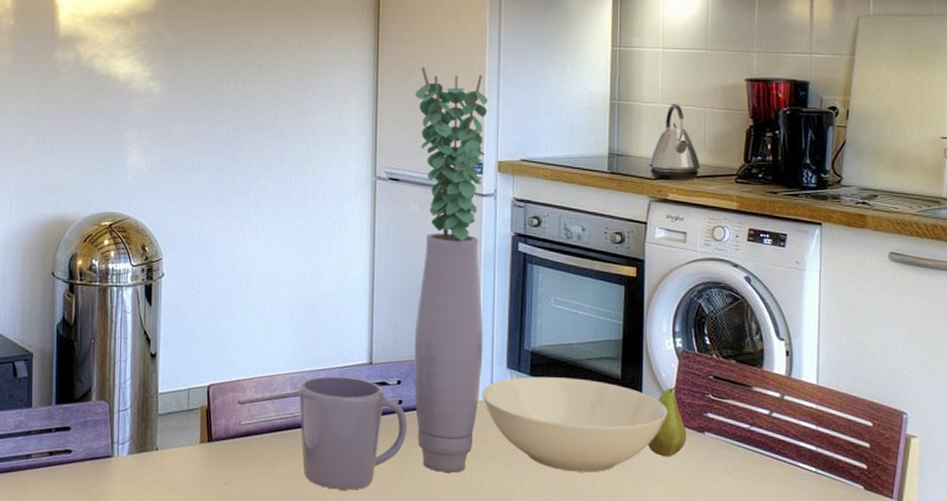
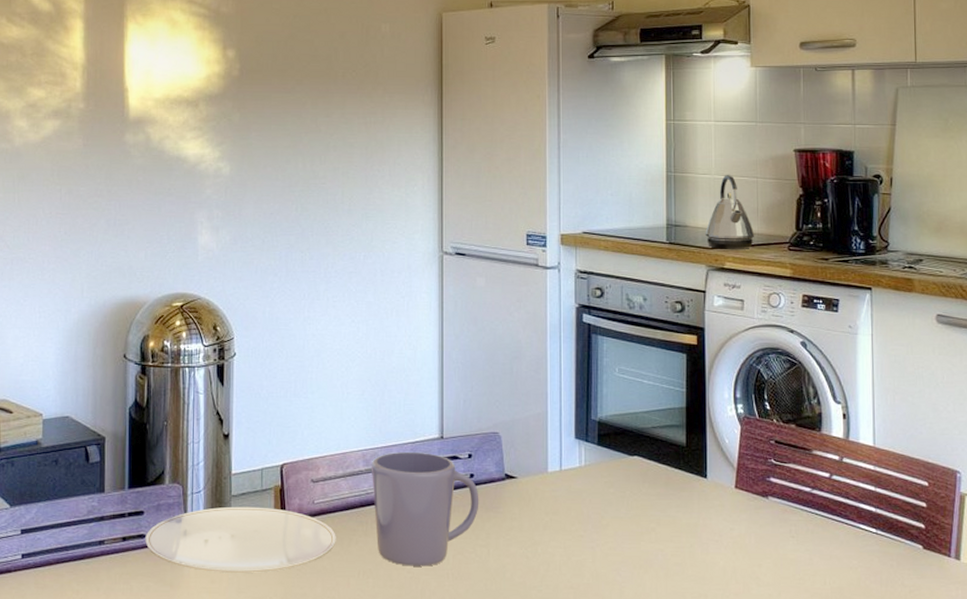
plate: none [72,425,262,491] -> present [145,506,336,574]
vase: present [413,67,488,473] -> none [478,144,551,545]
bowl: present [482,376,668,473] -> none [551,446,733,541]
fruit: present [648,382,687,457] -> none [715,448,752,523]

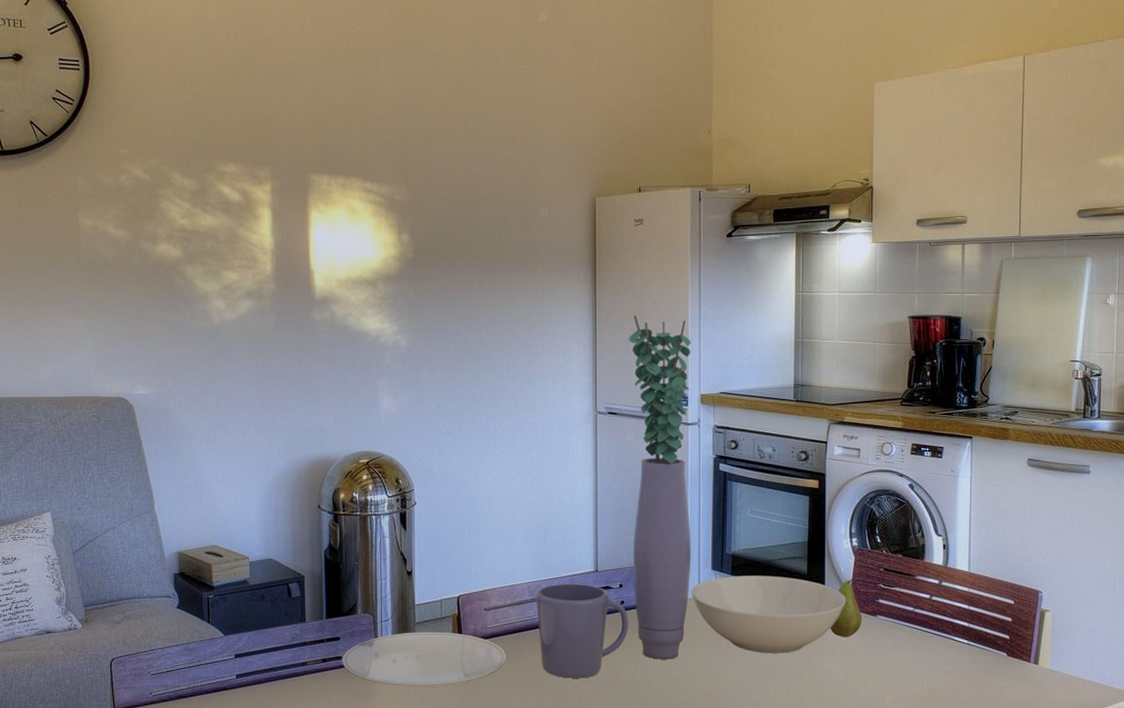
vase: none [478,144,551,545] -> present [628,315,691,659]
bowl: none [551,446,733,541] -> present [691,575,847,654]
kettle: present [705,174,755,250] -> none [828,339,872,406]
fruit: none [715,448,752,523] -> present [831,575,862,638]

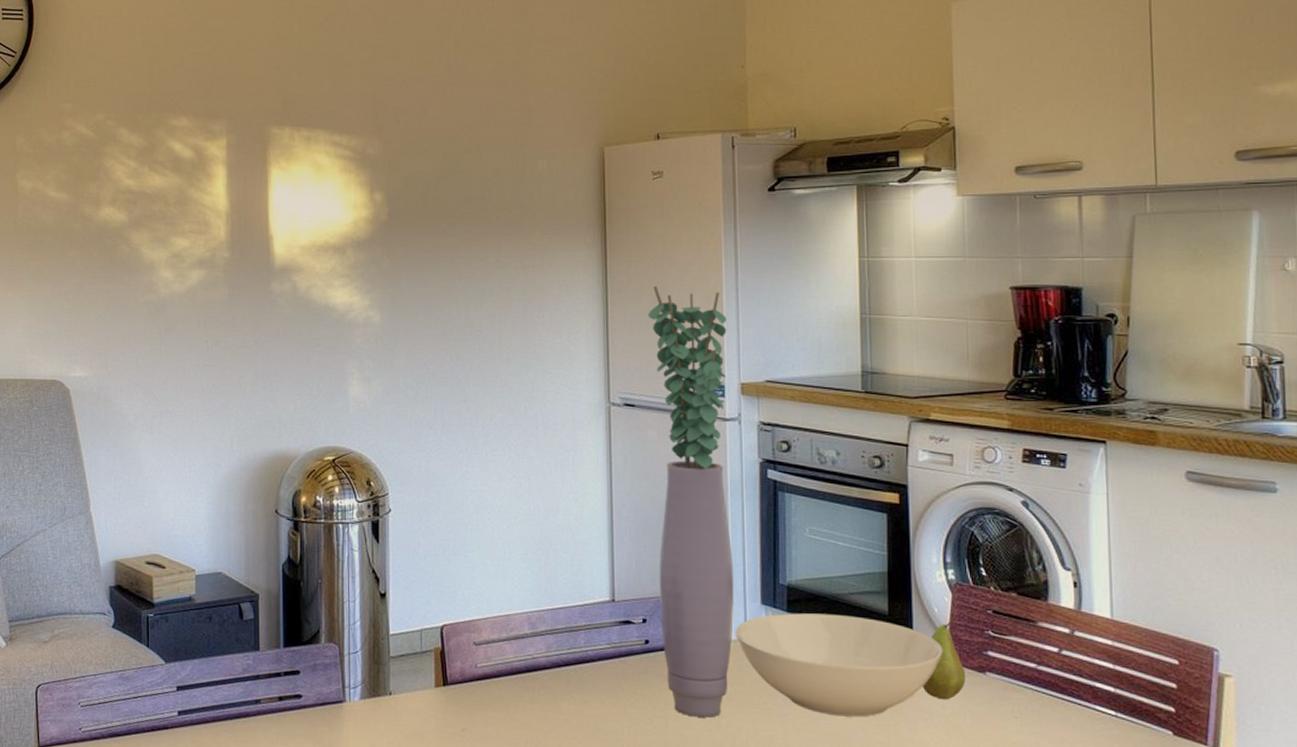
plate: present [342,632,506,687] -> none [302,668,501,738]
mug: present [535,583,629,678] -> none [536,614,656,737]

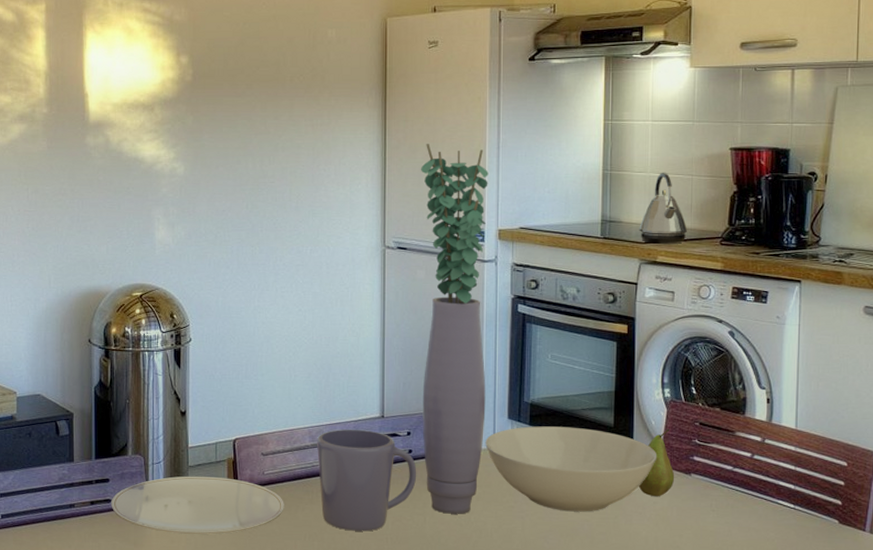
plate: none [302,668,501,738] -> present [111,476,284,535]
mug: none [536,614,656,737] -> present [316,429,417,532]
kettle: none [906,315,965,400] -> present [639,172,688,245]

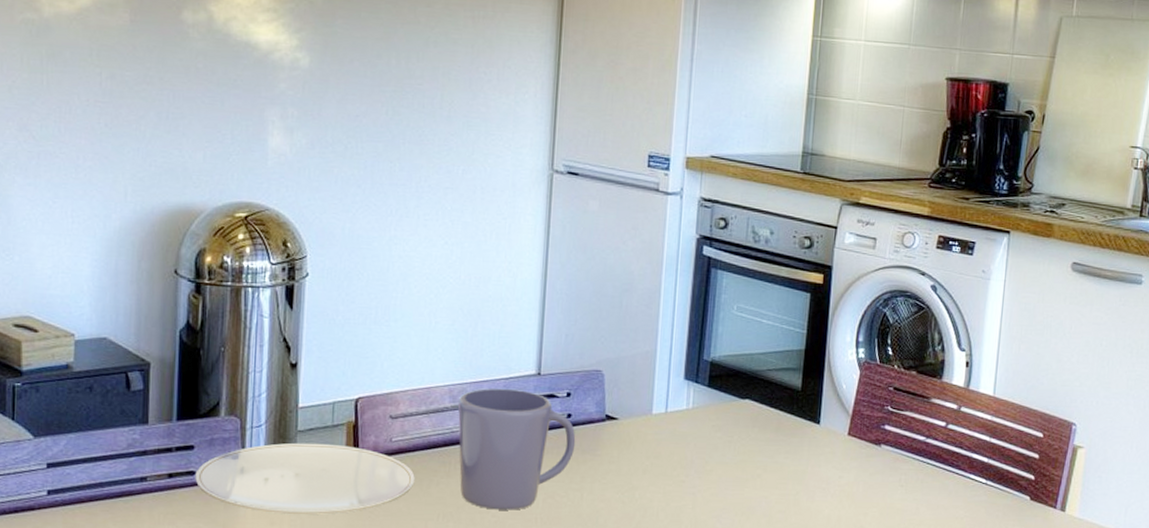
vase: present [420,144,488,514] -> none [584,50,679,490]
bowl: present [485,426,658,512] -> none [656,388,847,488]
kettle: present [639,172,688,245] -> none [843,100,896,185]
fruit: present [639,429,675,497] -> none [824,394,864,471]

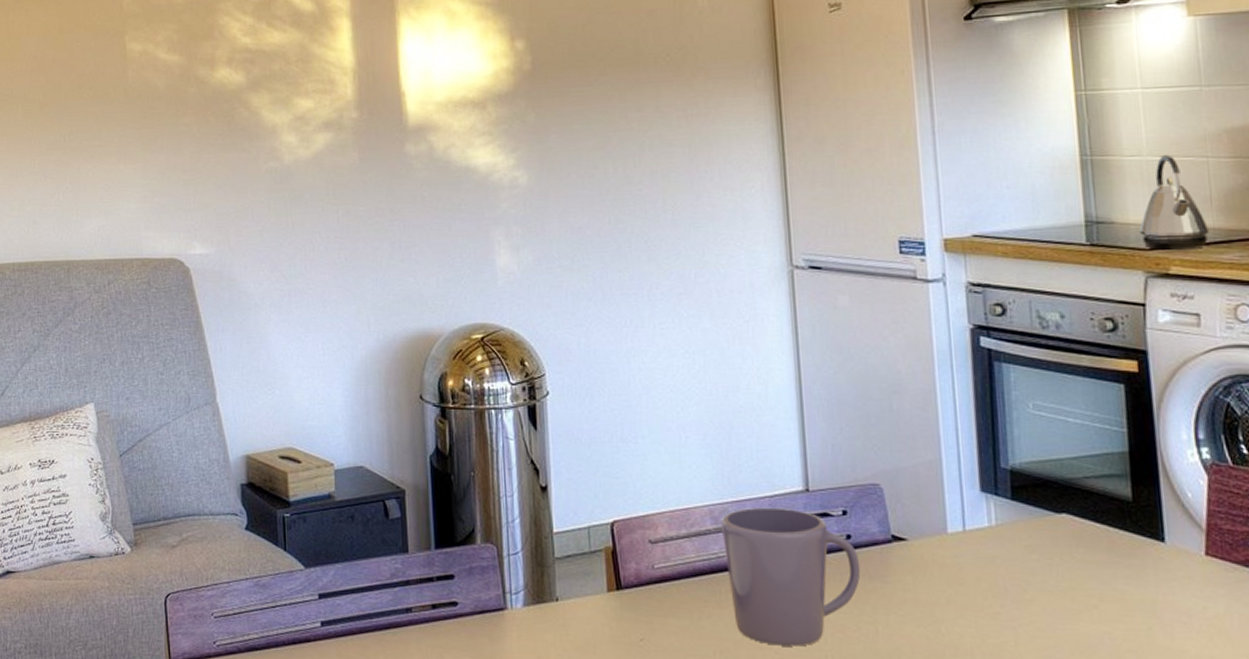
plate: present [195,442,415,515] -> none [458,570,684,650]
kettle: none [843,100,896,185] -> present [1139,154,1210,251]

